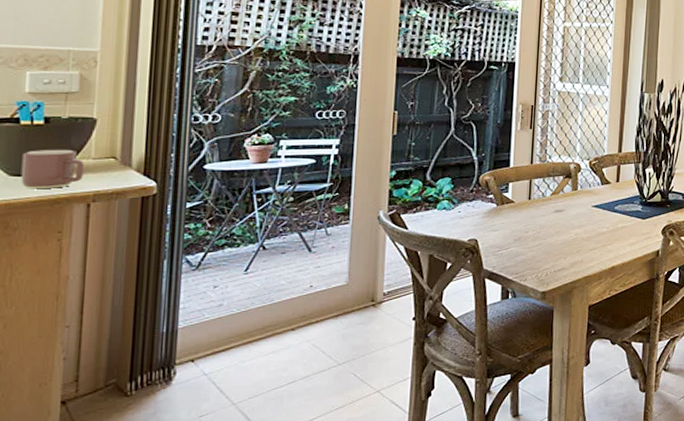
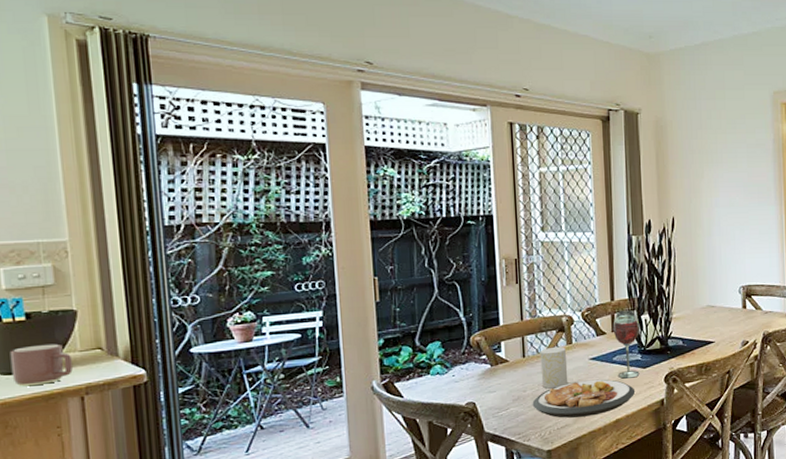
plate: none [532,226,633,261] -> present [532,379,636,418]
cup: none [543,191,571,232] -> present [540,346,568,389]
wineglass: none [617,163,643,228] -> present [613,310,640,379]

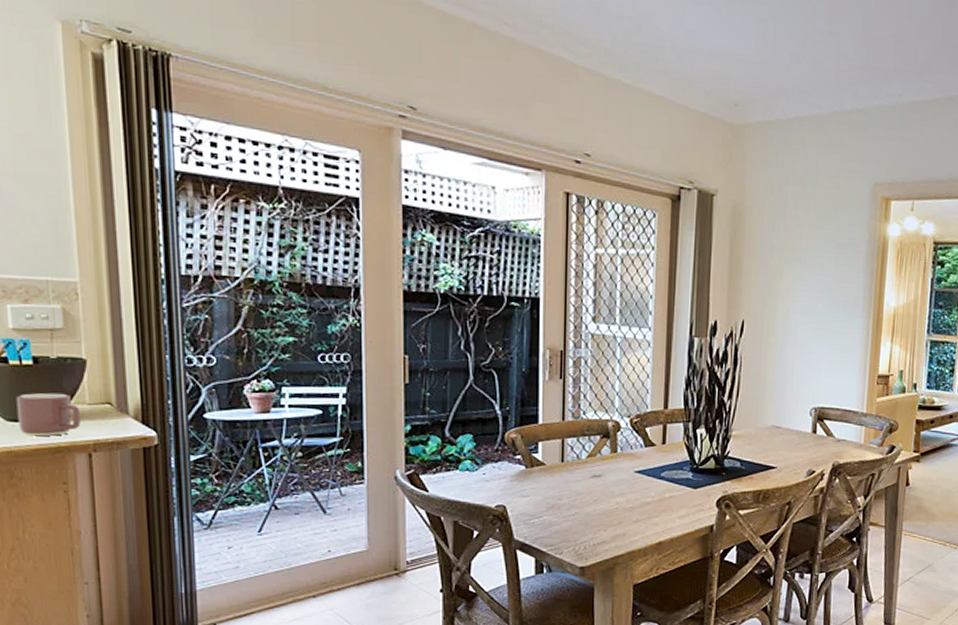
plate: present [532,379,636,418] -> none [568,494,683,535]
cup: present [540,346,568,389] -> none [580,453,610,500]
wineglass: present [613,310,640,379] -> none [663,421,693,498]

